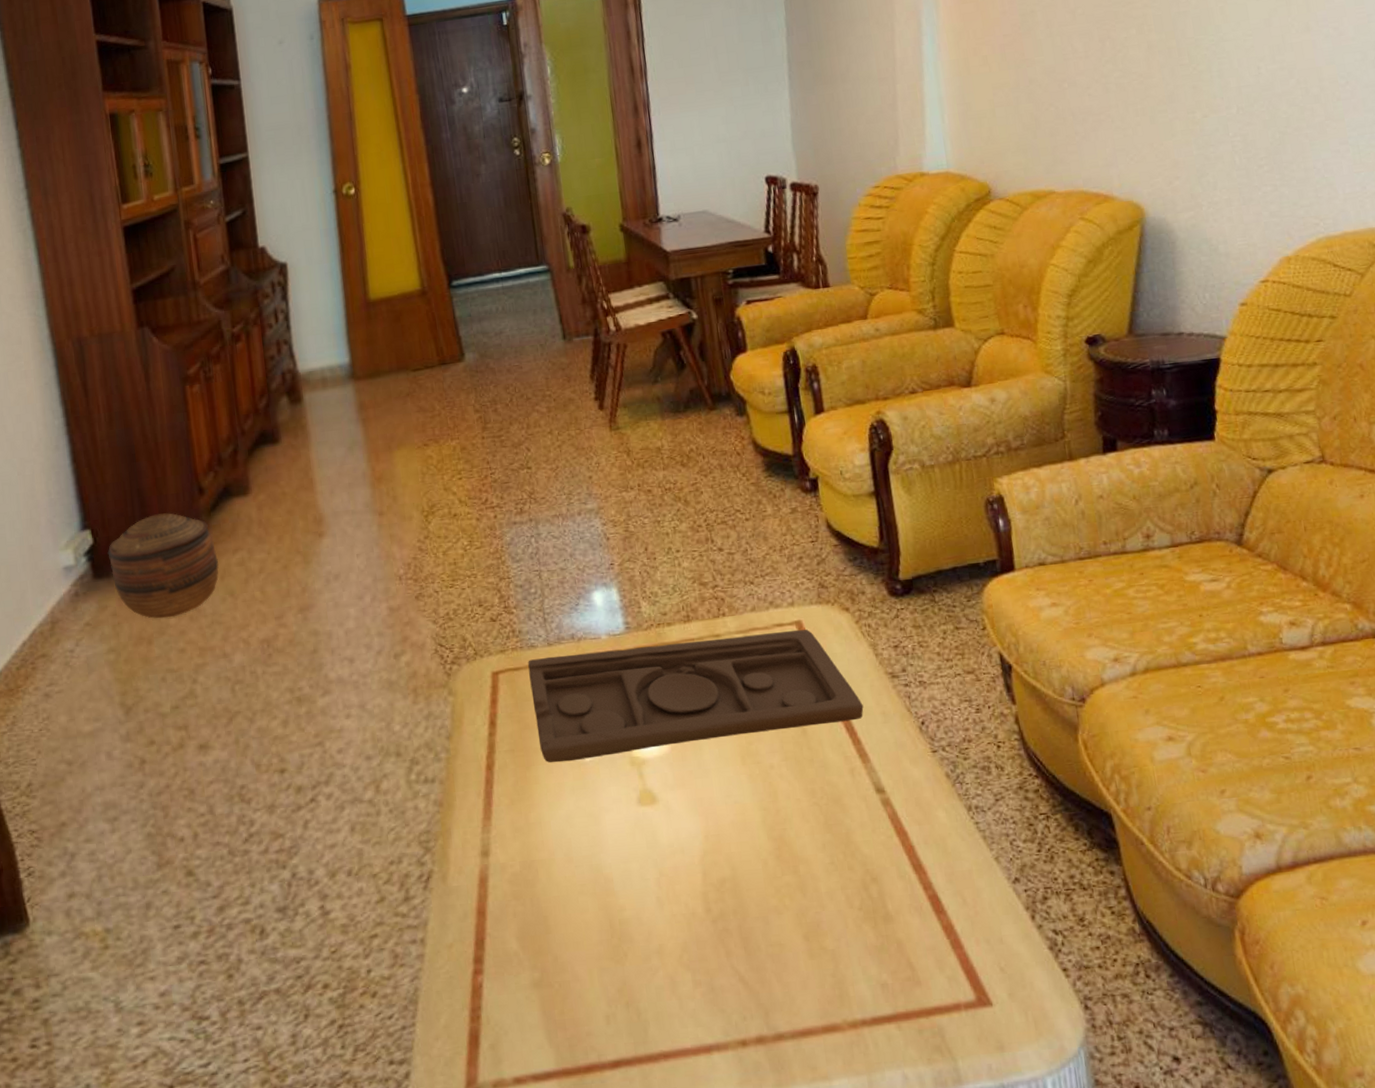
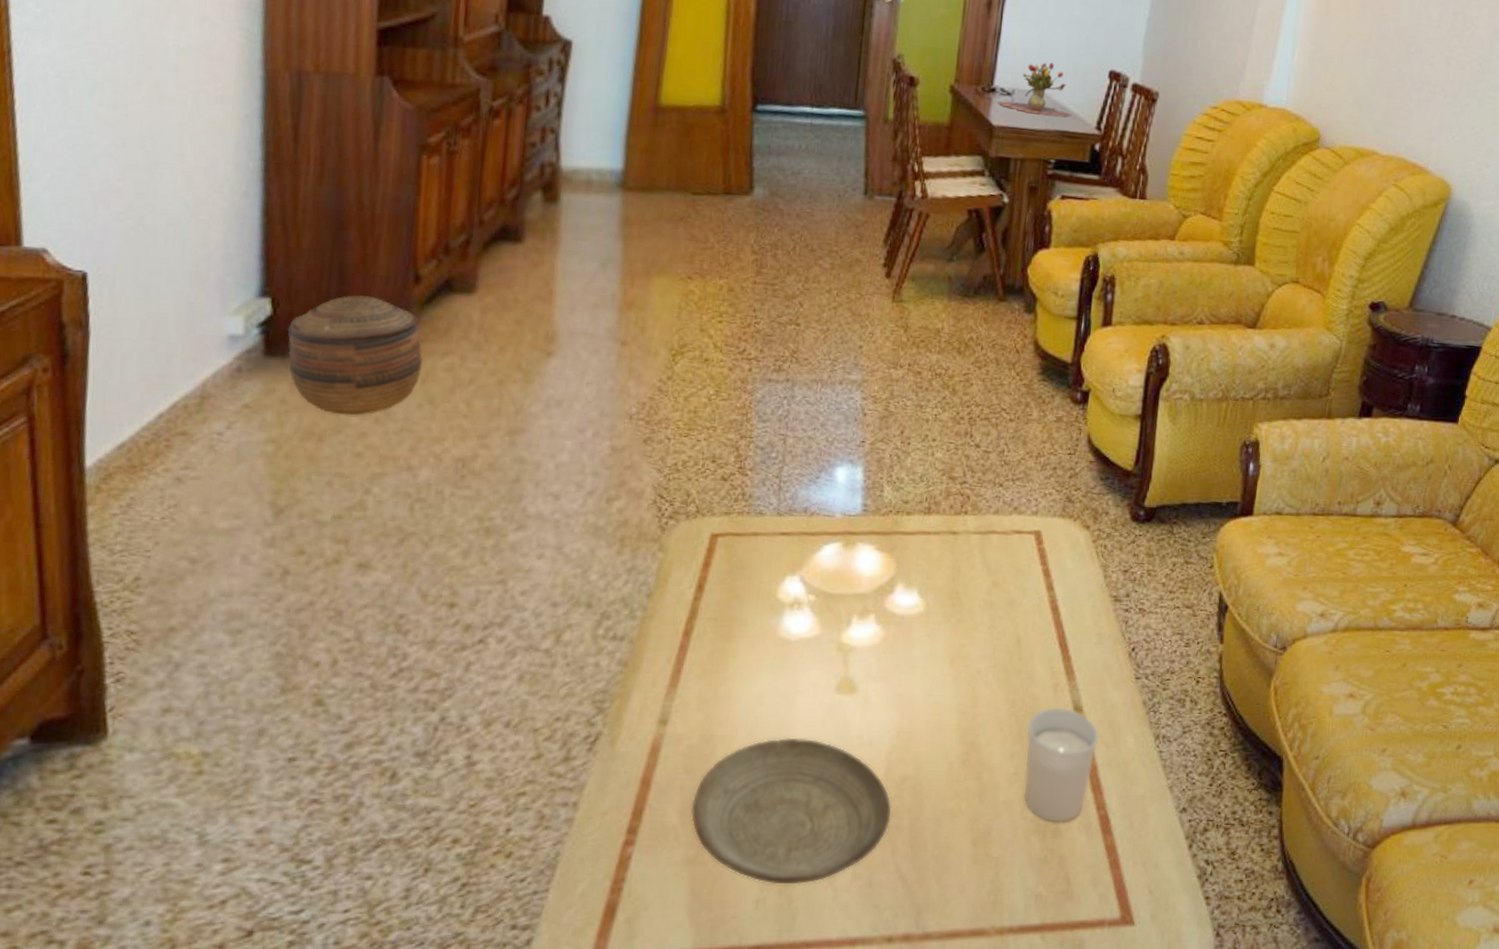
decorative bowl: none [526,852,719,999] -> present [690,737,892,885]
decorative tray: present [528,629,864,763] -> none [746,527,1081,639]
flower arrangement: none [666,182,740,234] -> present [997,63,1073,118]
candle holder: none [832,791,910,908] -> present [1023,707,1100,823]

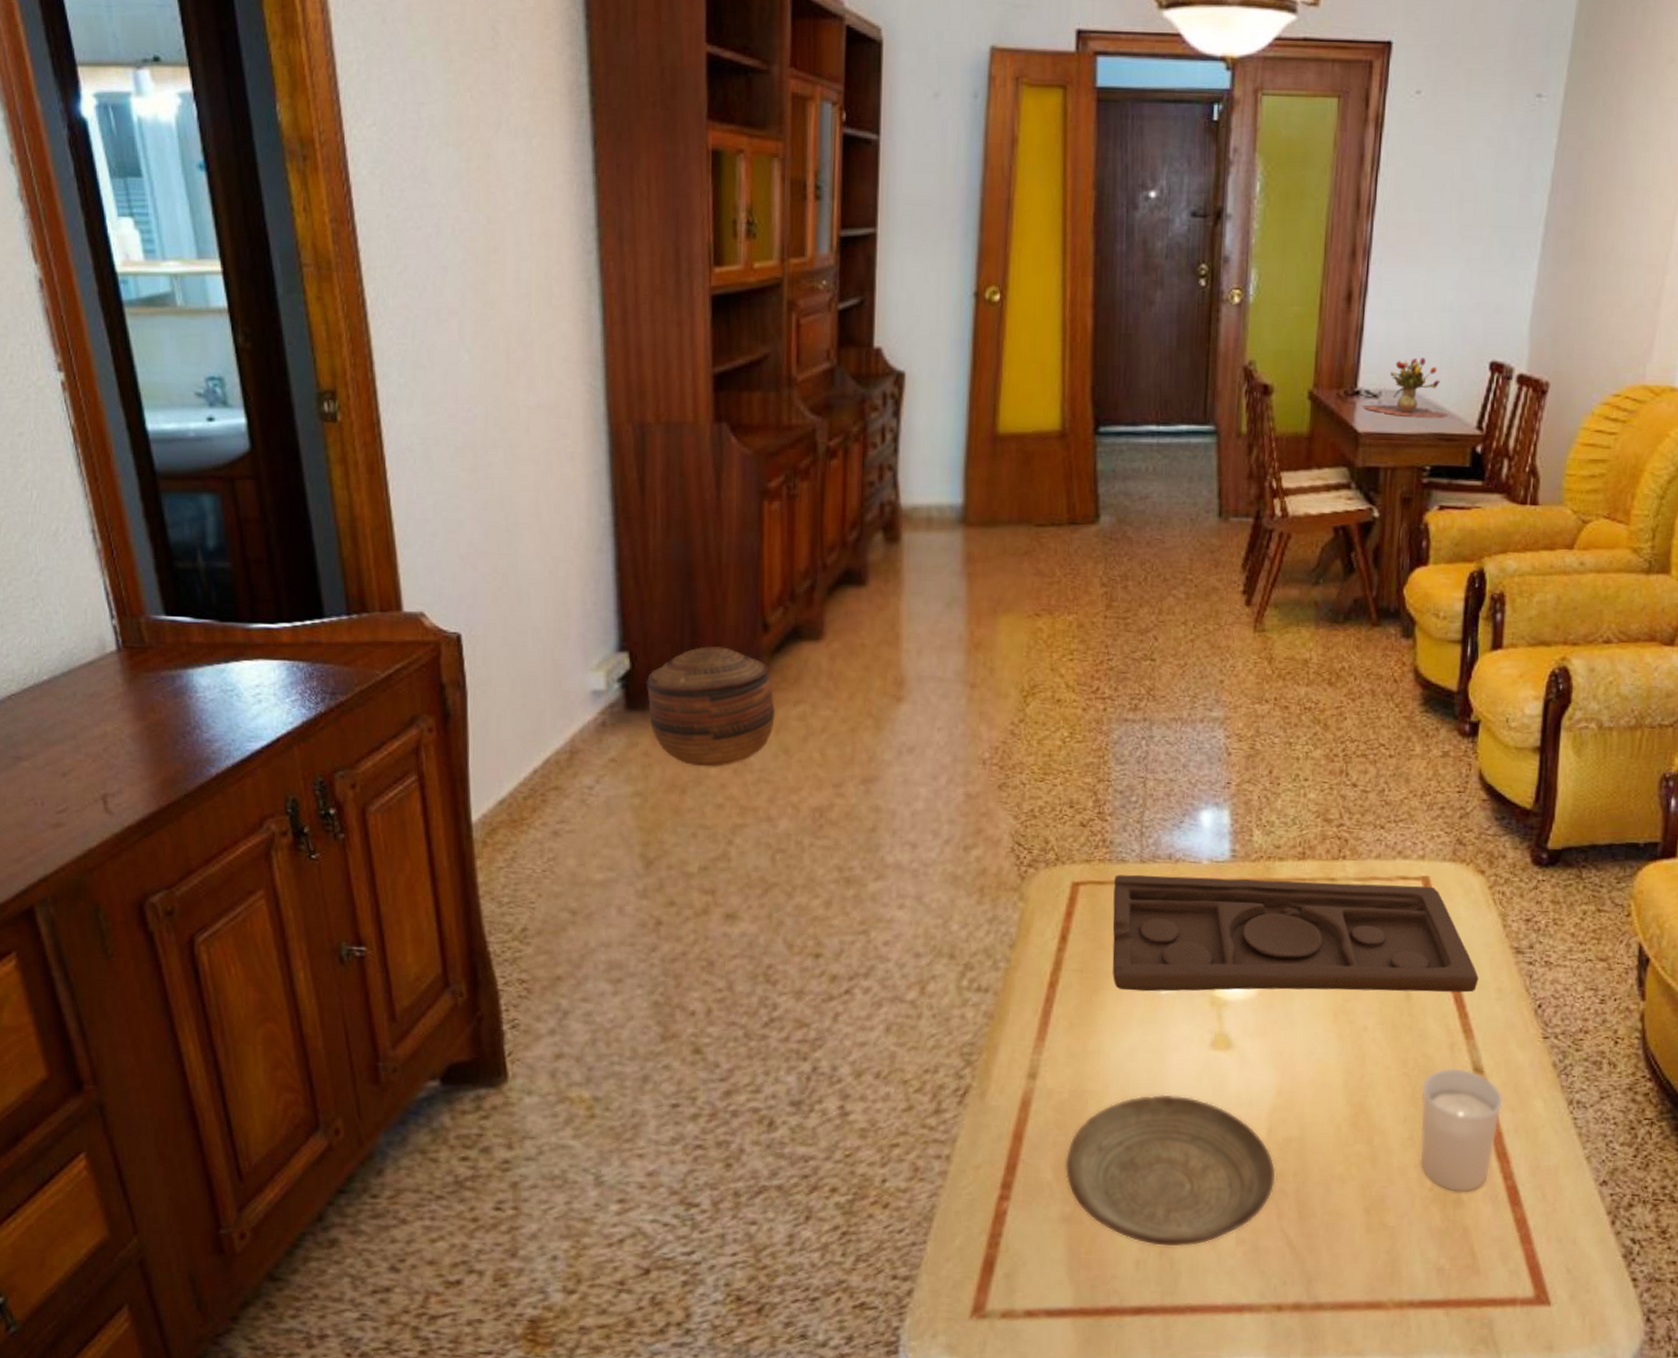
decorative tray: none [746,527,1081,639] -> present [1112,874,1479,993]

